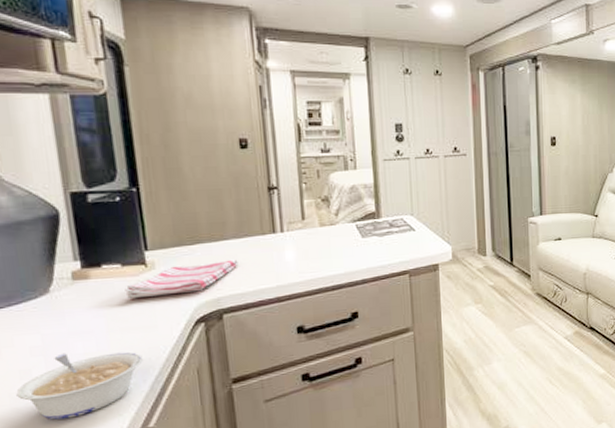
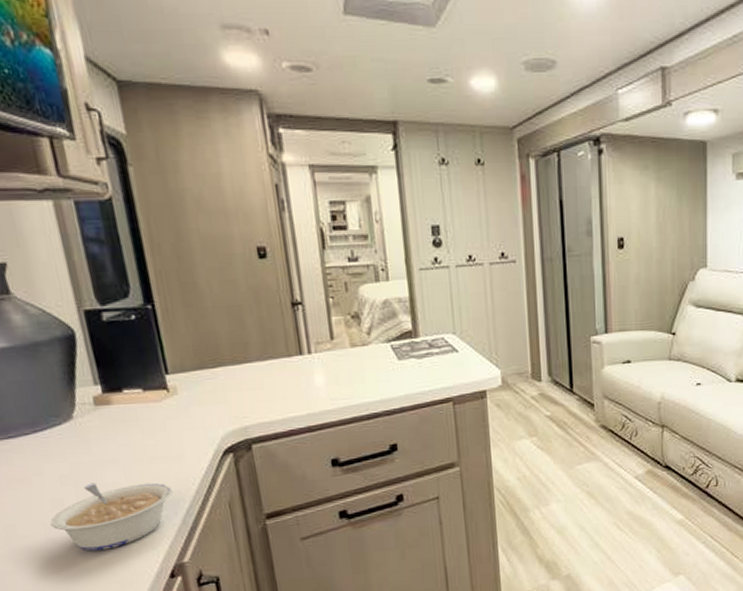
dish towel: present [125,259,238,299] -> none [148,384,265,427]

